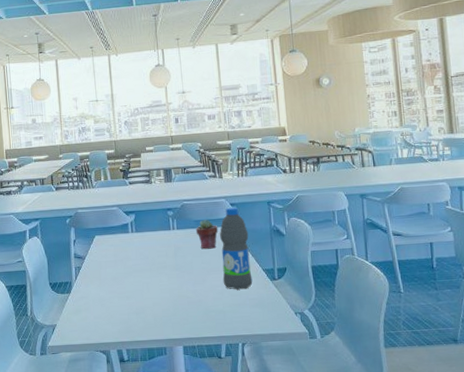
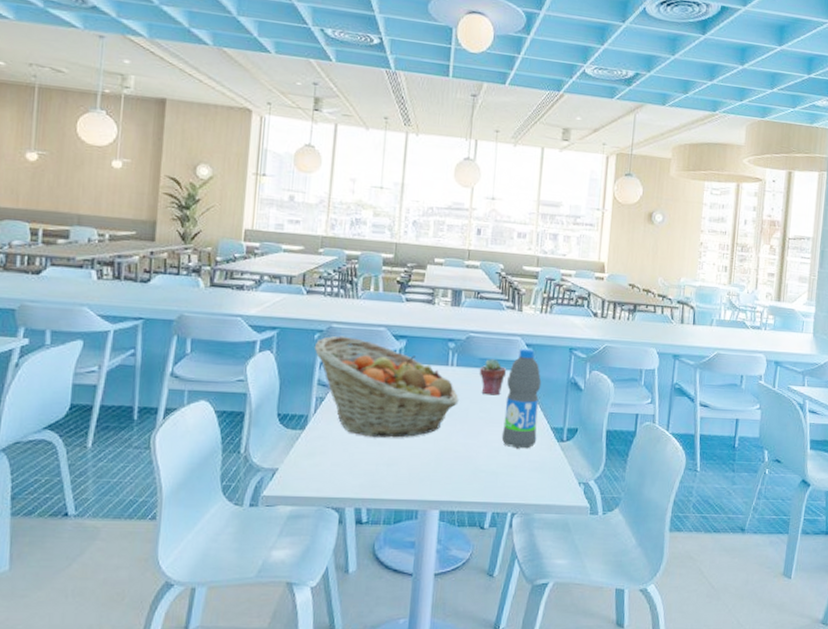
fruit basket: none [67,218,184,293] -> present [314,335,459,438]

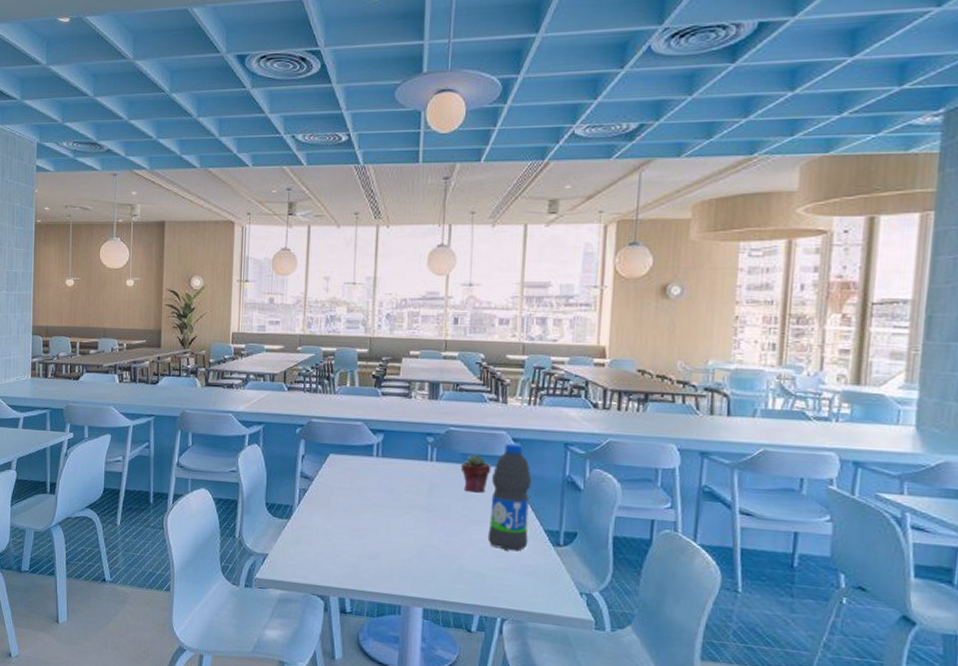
fruit basket: present [314,335,459,438] -> none [296,430,440,532]

